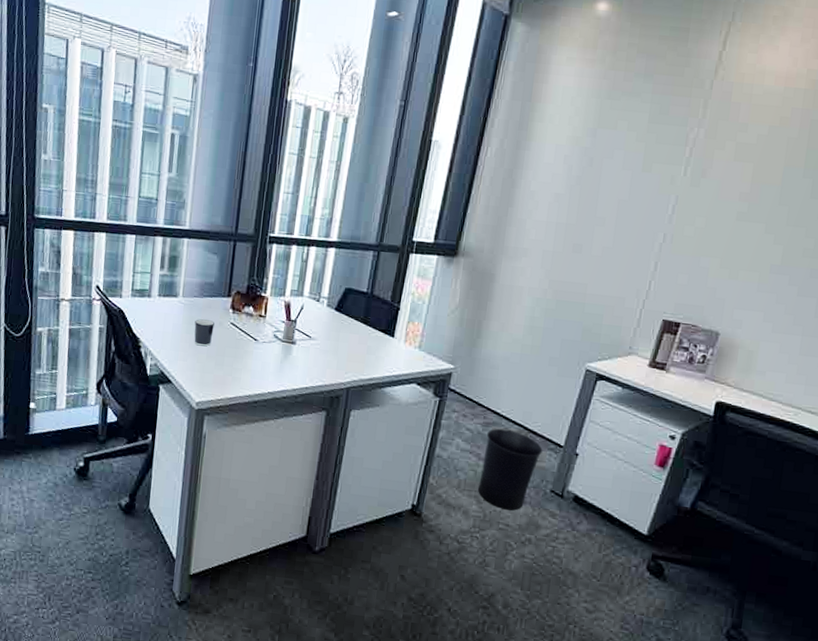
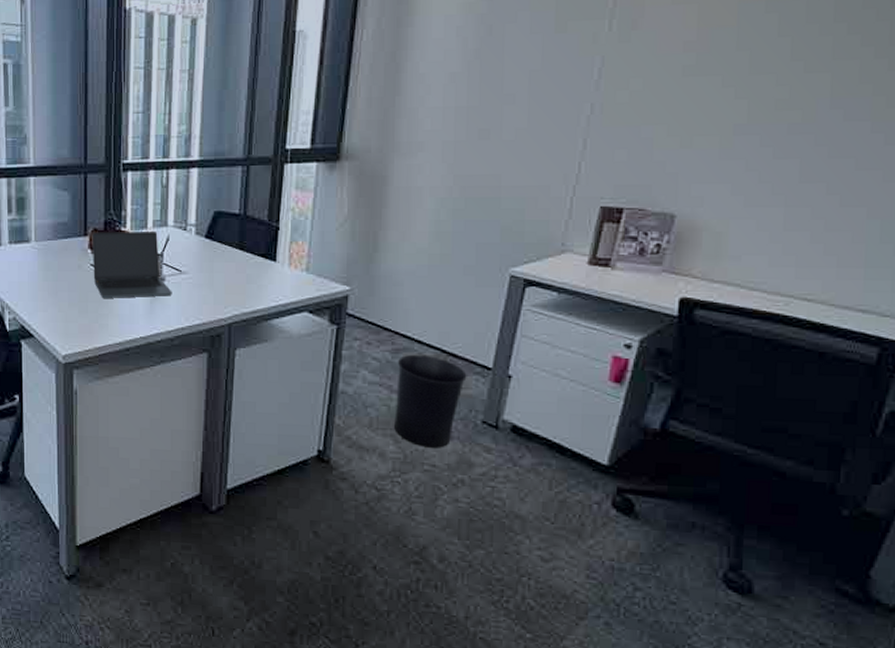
mug: present [194,319,214,347] -> none [51,264,73,293]
laptop: none [232,294,301,358] -> present [92,232,172,298]

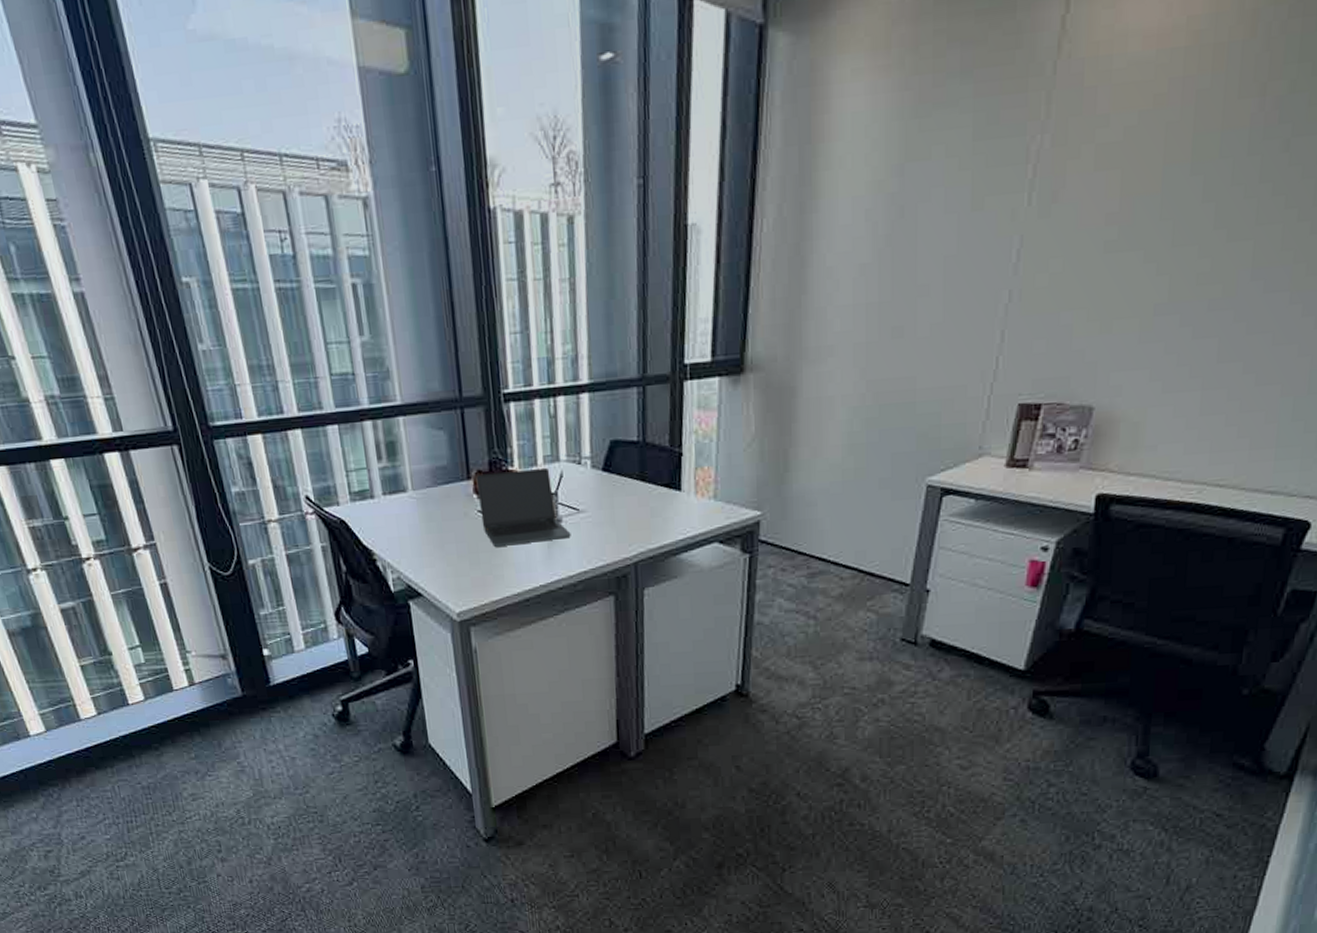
waste bin: present [394,354,467,448] -> none [813,576,885,671]

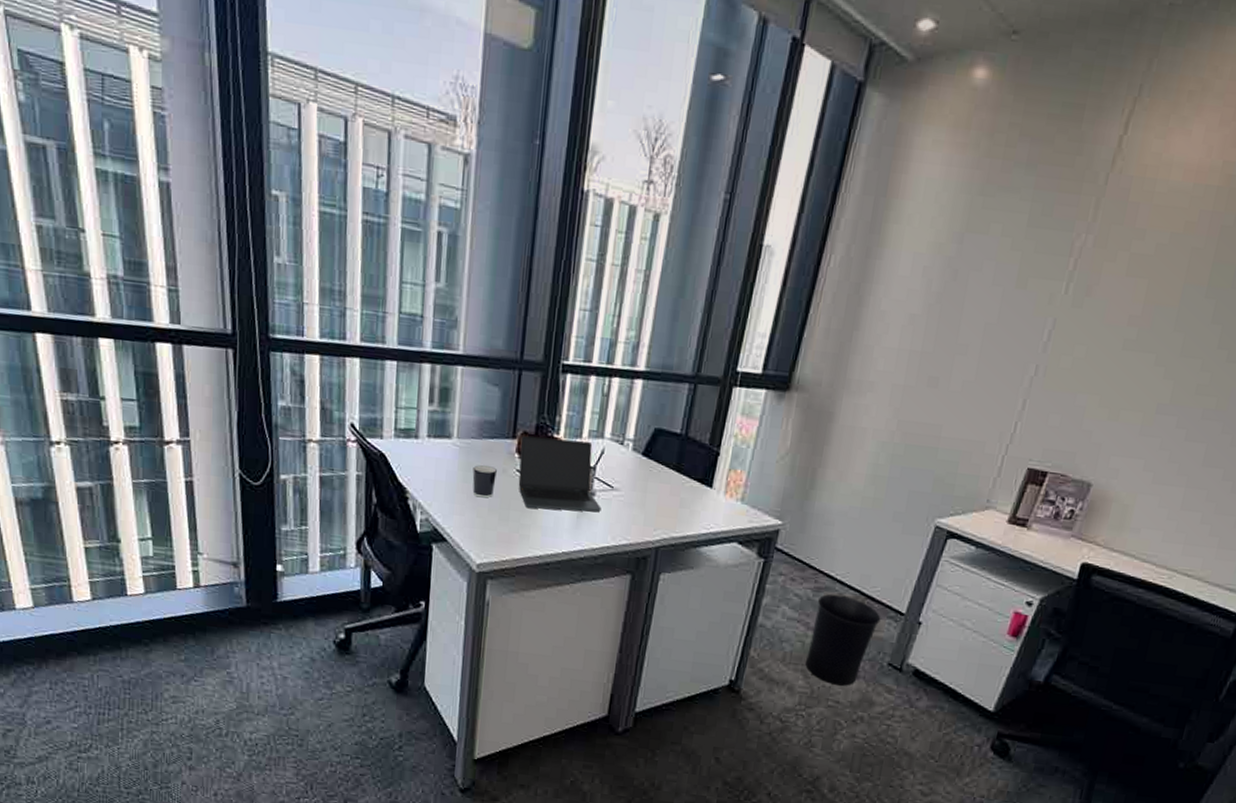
mug: none [434,512,460,546] -> present [472,465,497,498]
waste bin: none [813,576,885,671] -> present [806,594,881,686]

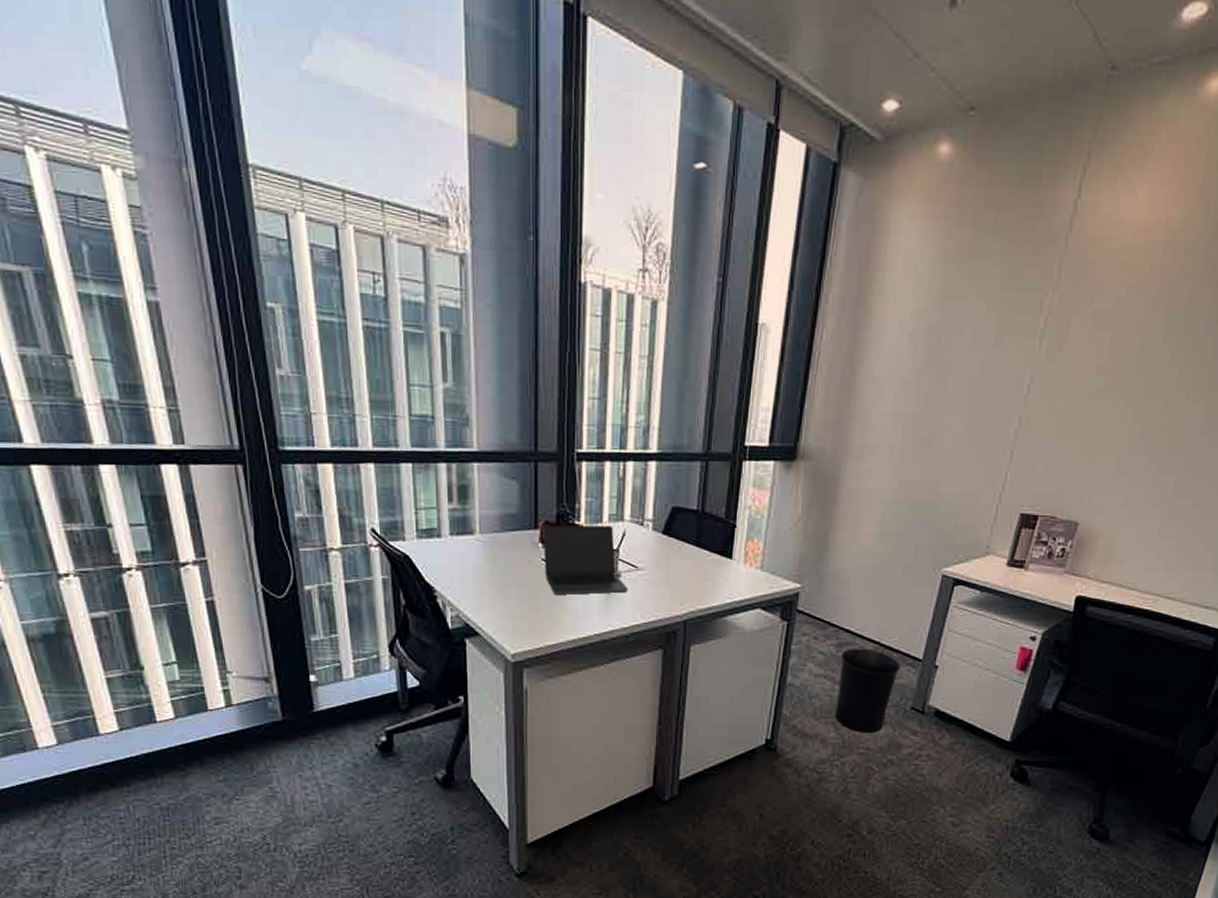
mug: present [472,465,497,498] -> none [498,558,522,589]

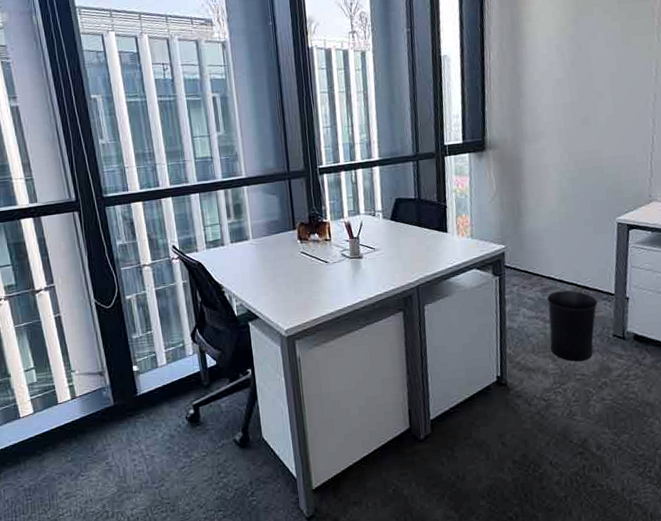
laptop: present [543,524,628,595] -> none [299,220,370,278]

